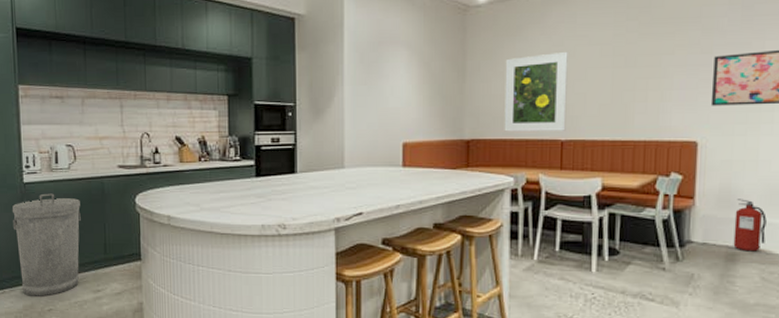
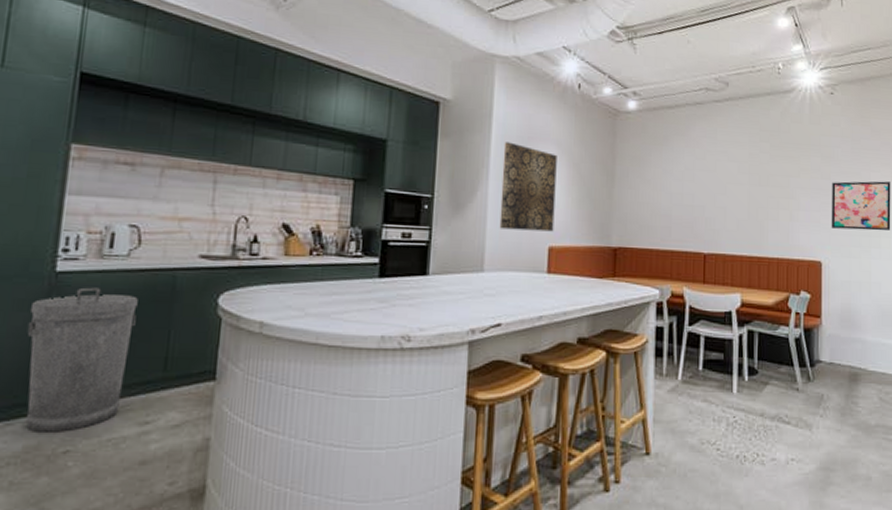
wall art: none [356,48,407,129] -> present [499,142,557,232]
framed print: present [504,51,568,132] -> none [650,165,710,244]
fire extinguisher: present [733,199,767,252] -> none [855,319,880,372]

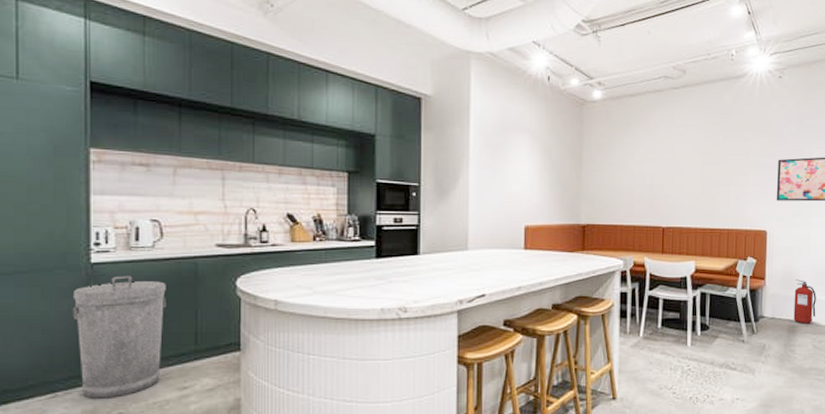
wall art: present [499,142,557,232] -> none [480,133,530,213]
fire extinguisher: none [855,319,880,372] -> present [793,279,816,324]

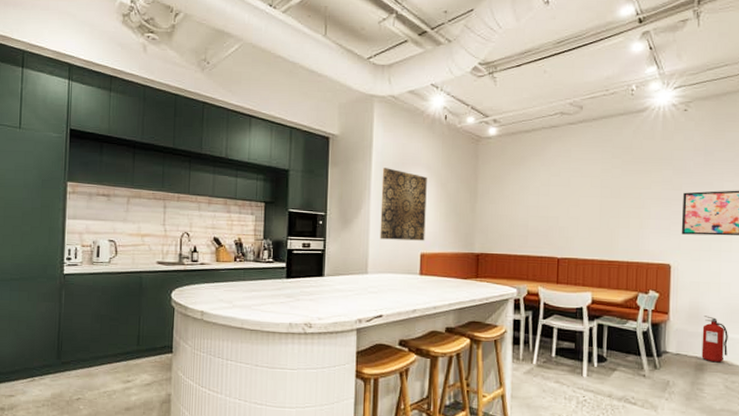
trash can: present [72,276,166,399] -> none [48,285,118,386]
wall art: none [480,133,530,213] -> present [380,168,427,241]

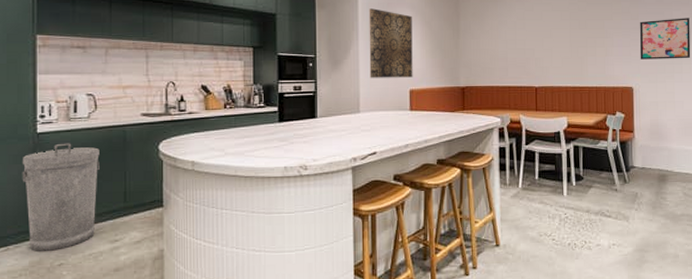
trash can: none [48,285,118,386] -> present [22,143,100,252]
fire extinguisher: present [701,316,728,363] -> none [662,131,684,173]

